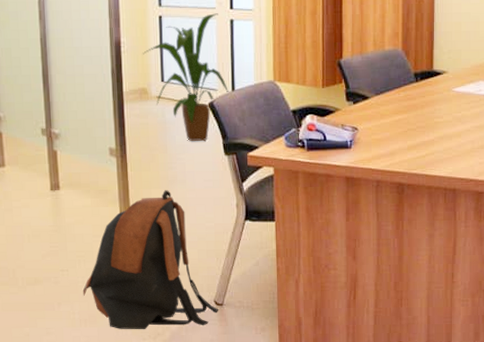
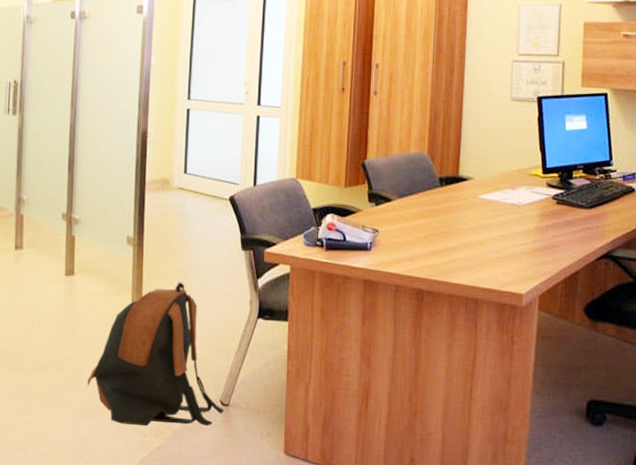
house plant: present [142,13,229,142] -> none [167,109,250,235]

